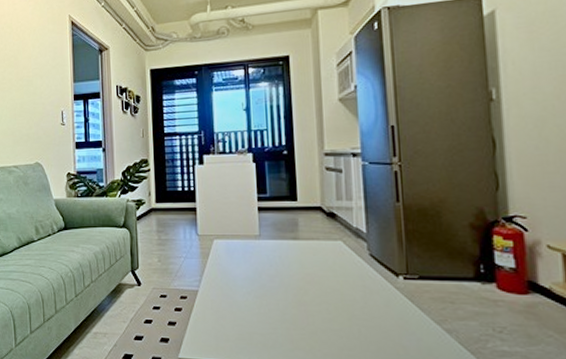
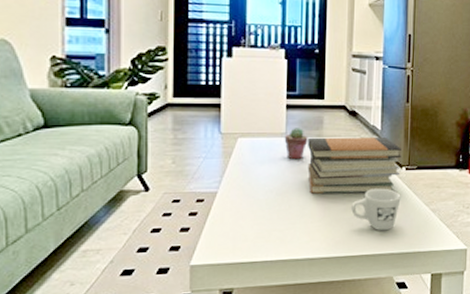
potted succulent: none [258,230,284,263] -> present [284,128,308,160]
book stack: none [283,240,397,304] -> present [307,136,401,194]
mug: none [338,298,401,349] -> present [351,188,401,231]

